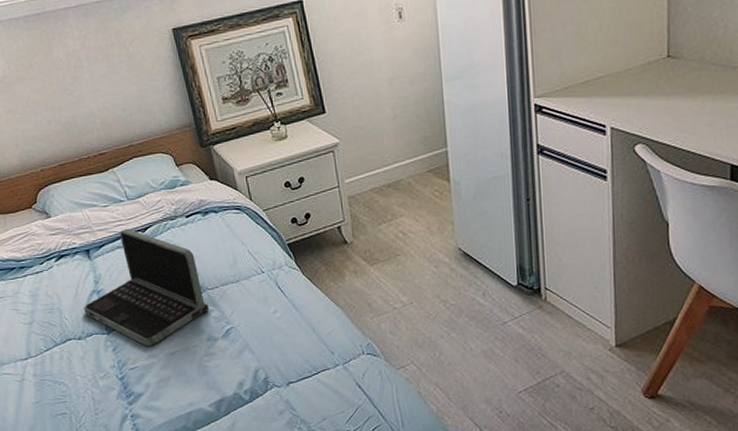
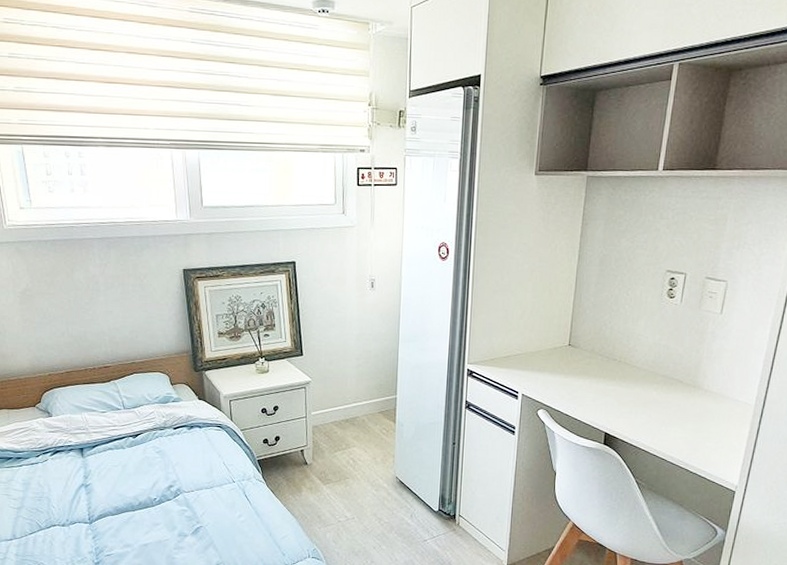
laptop: present [84,228,209,346] -> none [71,433,183,537]

